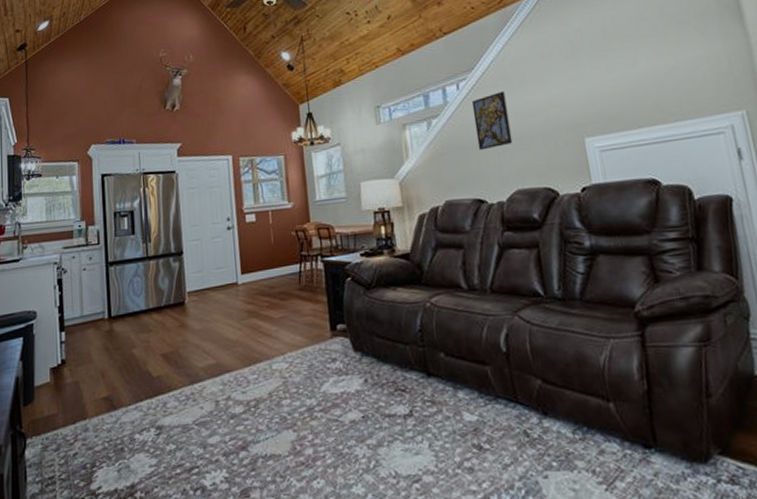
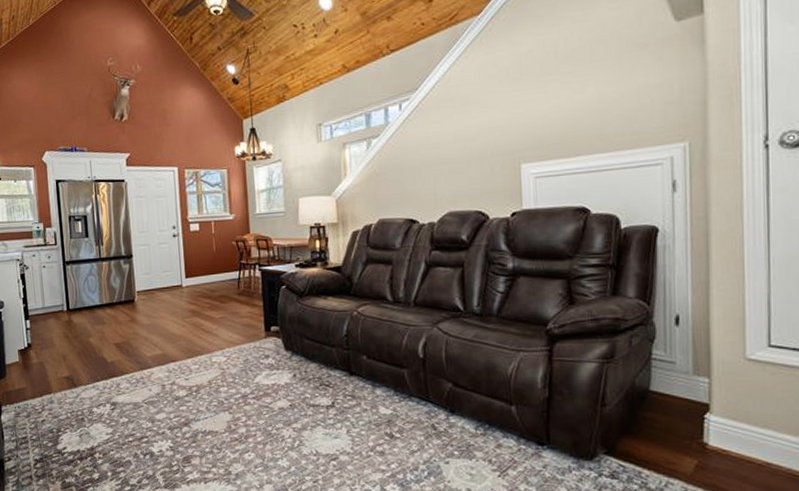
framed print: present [471,90,513,151] -> none [412,112,450,172]

